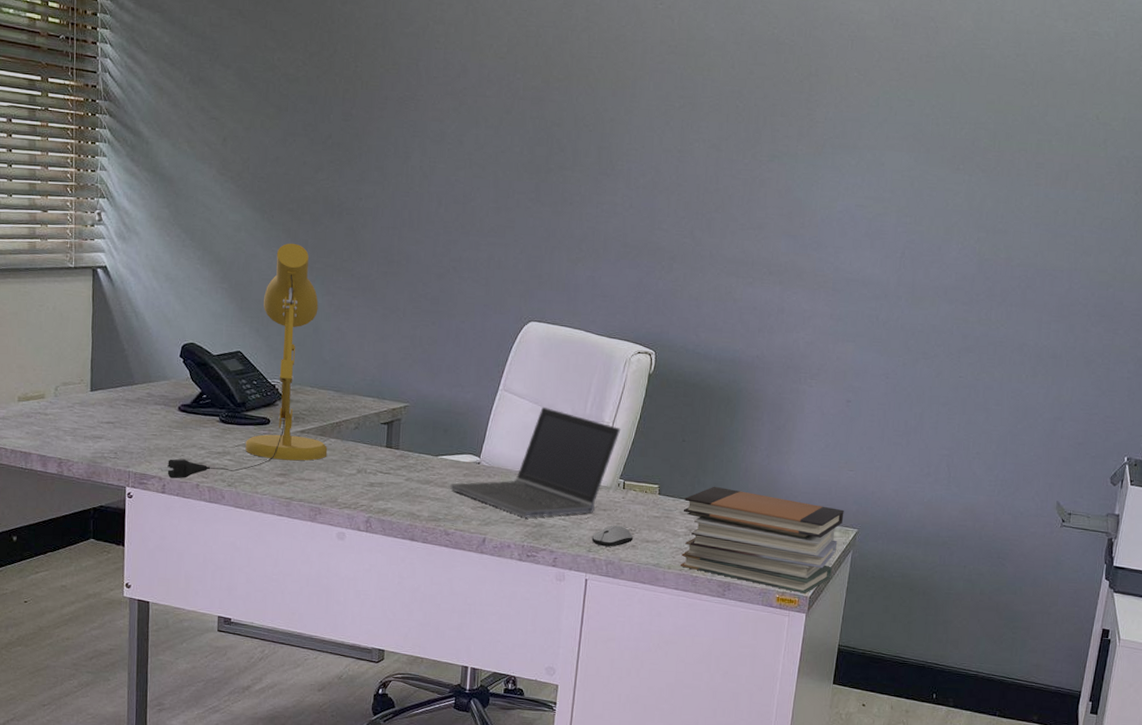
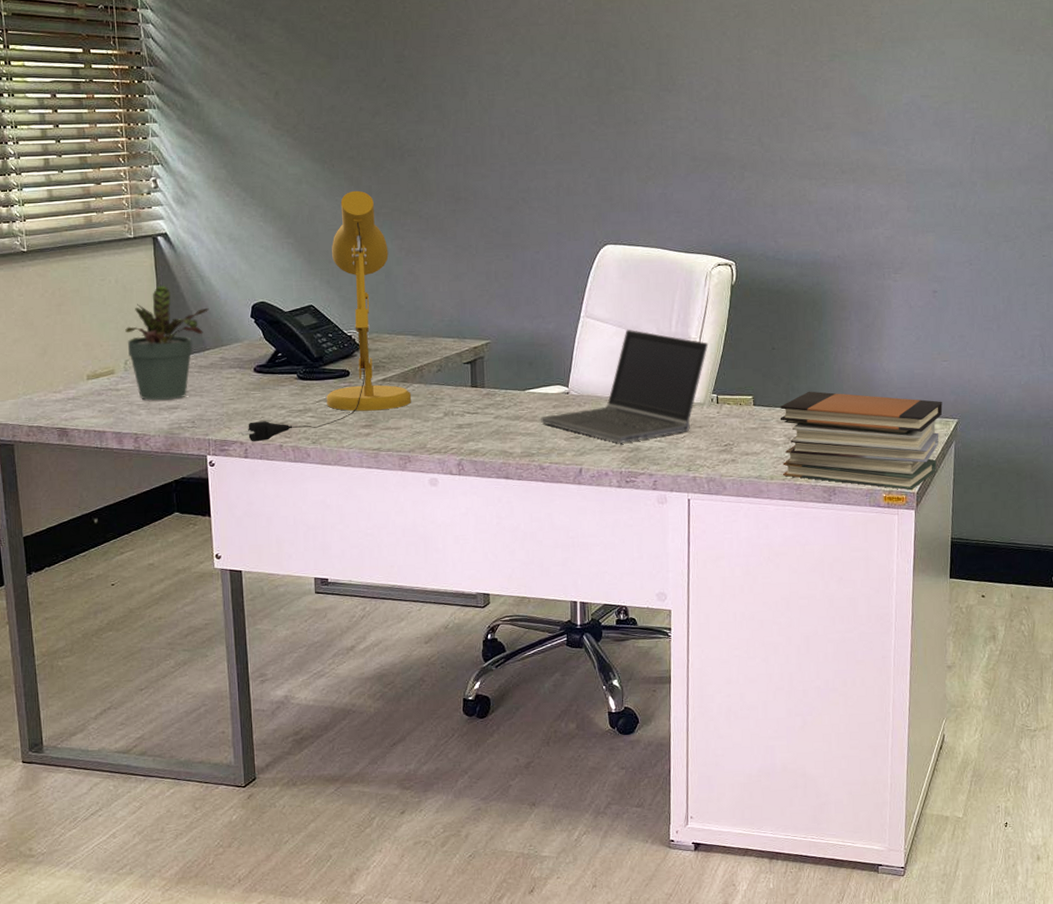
potted plant: none [58,317,141,429] -> present [125,285,209,401]
computer mouse: present [591,525,634,547] -> none [690,441,733,464]

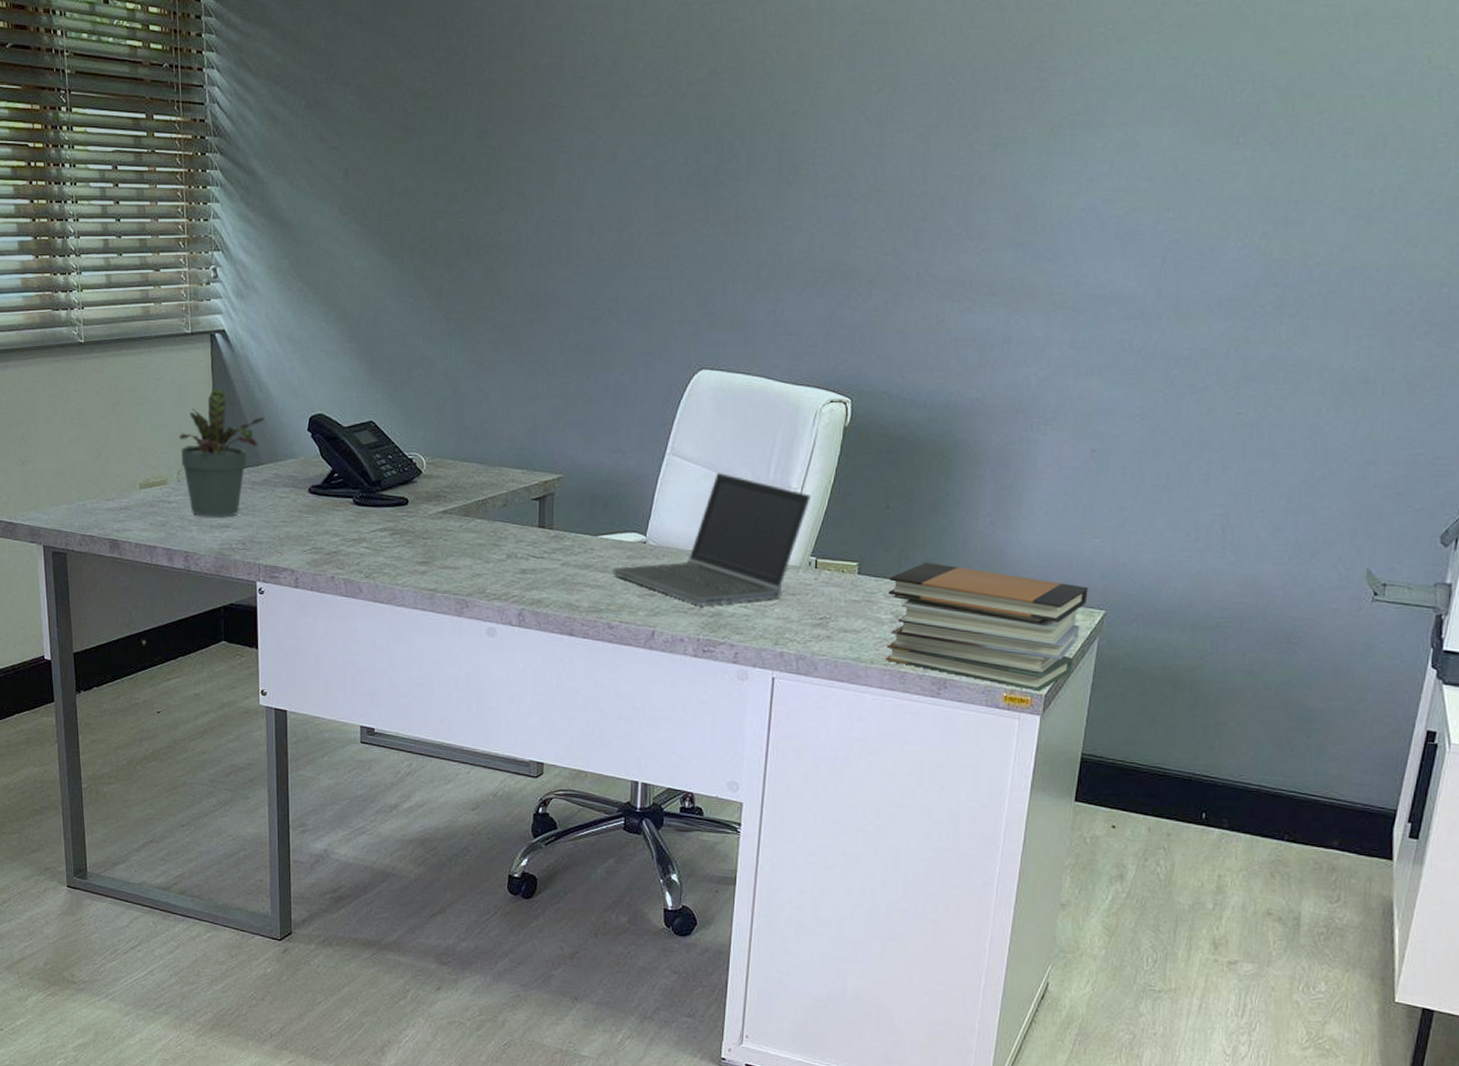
desk lamp: present [238,190,412,442] -> none [289,290,473,571]

